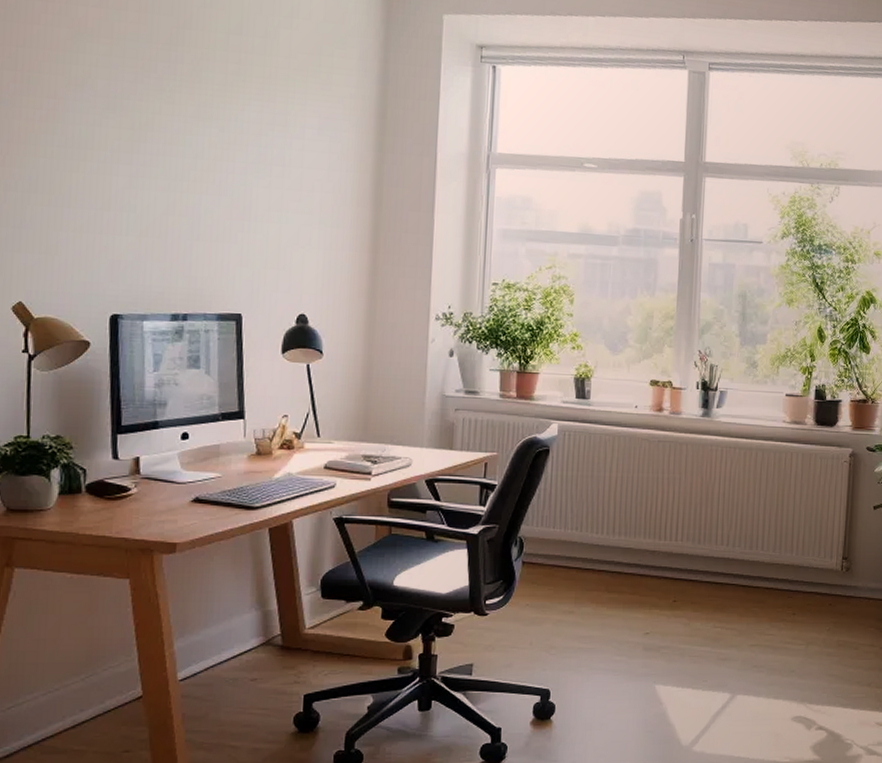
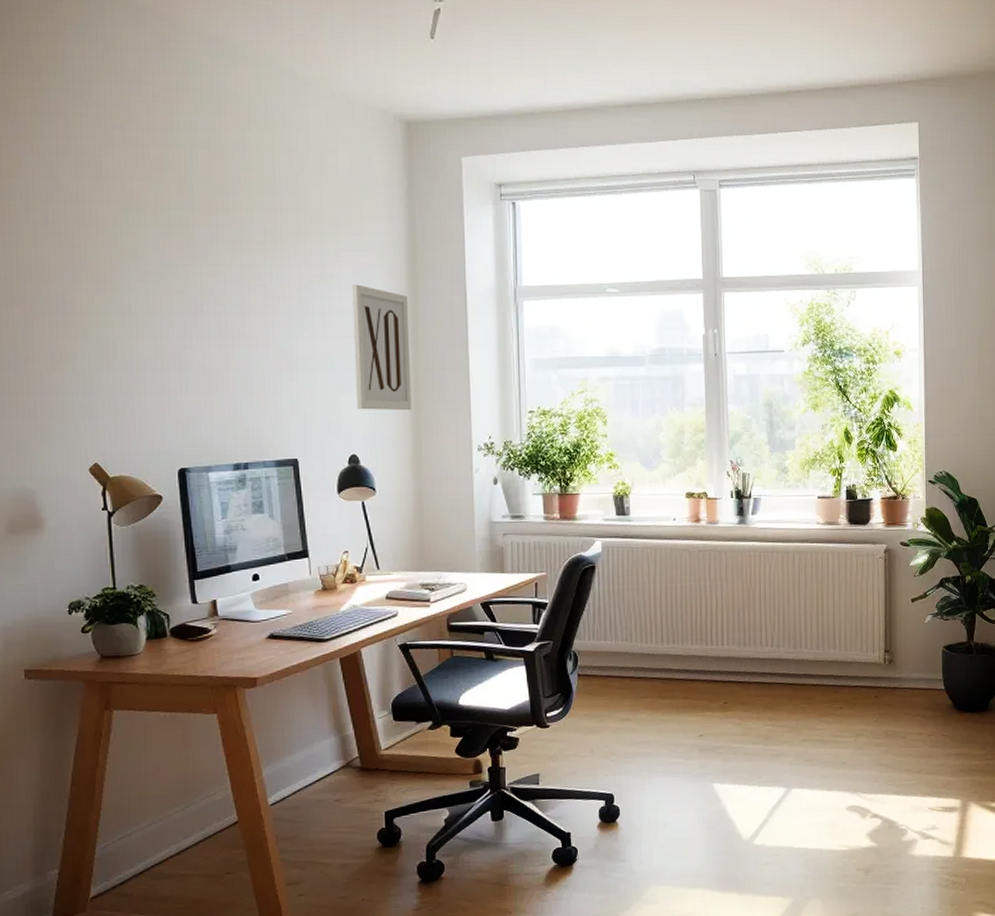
wall art: none [310,136,374,273] -> present [352,284,412,411]

